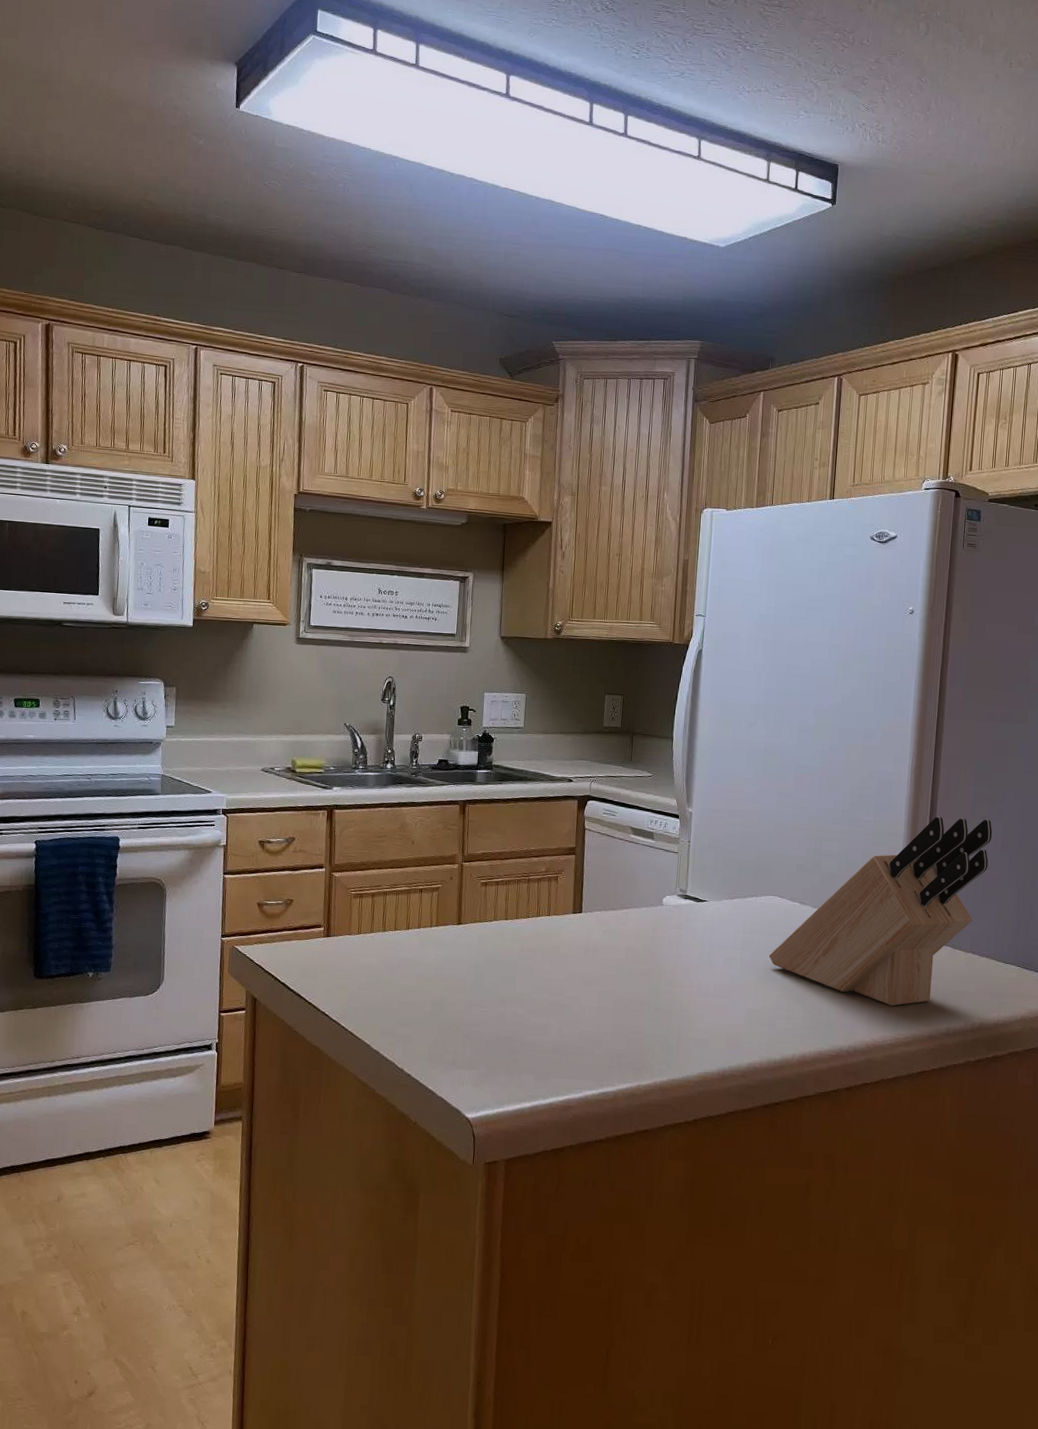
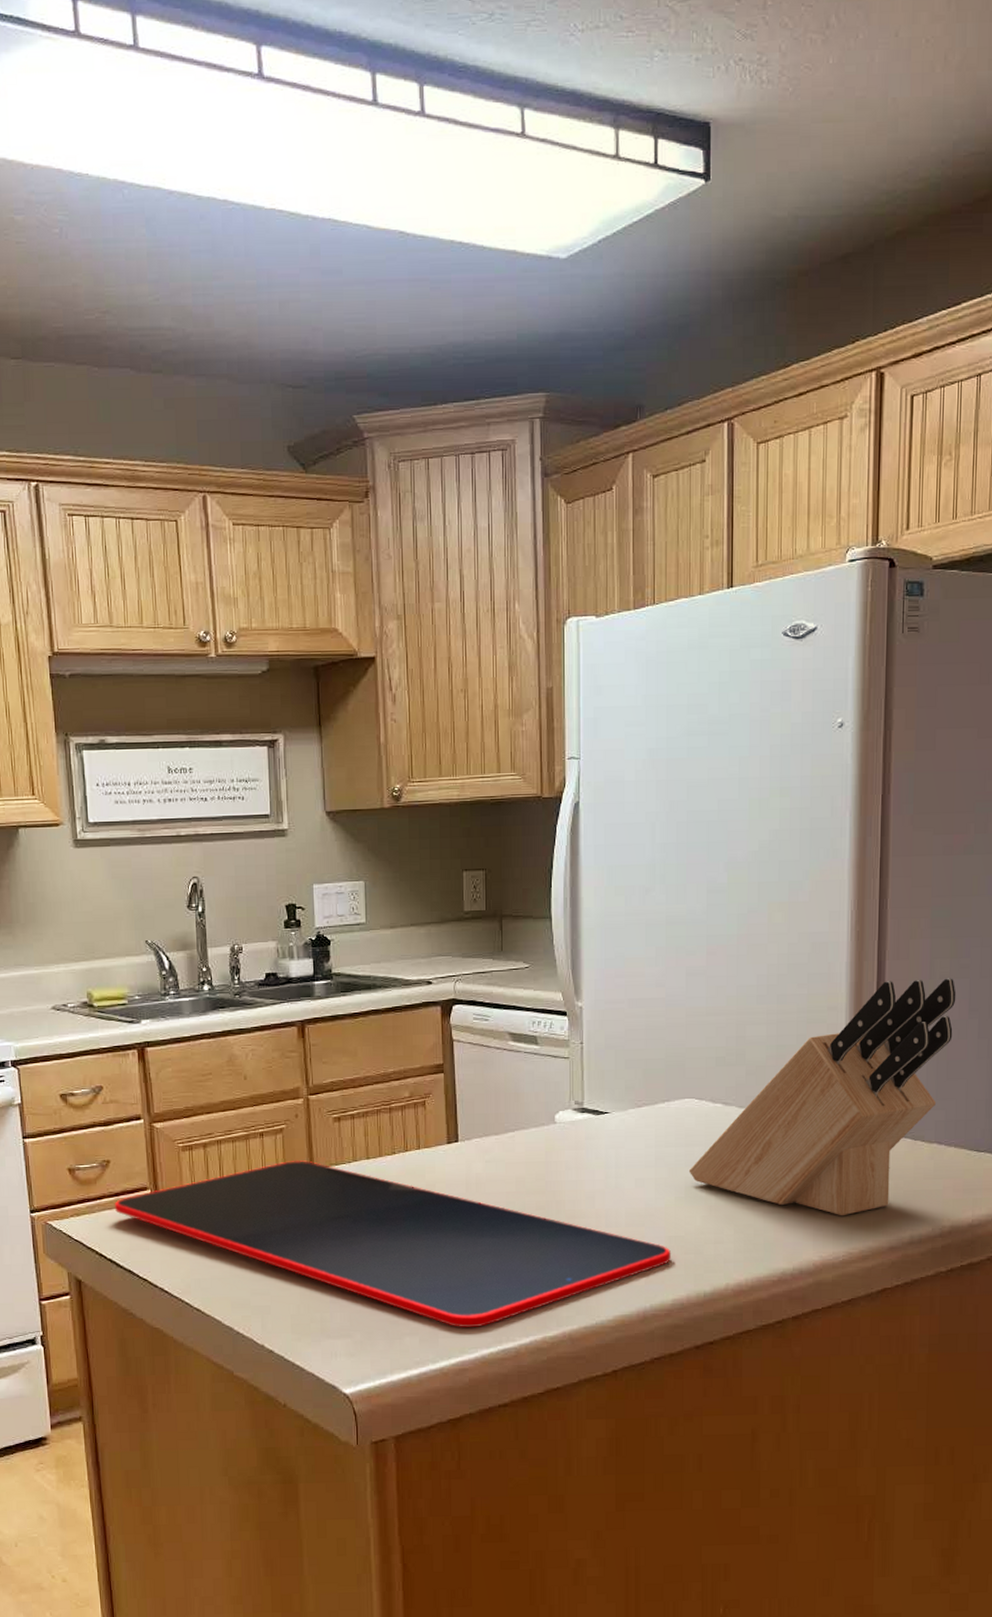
cutting board: none [292,914,750,1072] -> present [114,1159,672,1328]

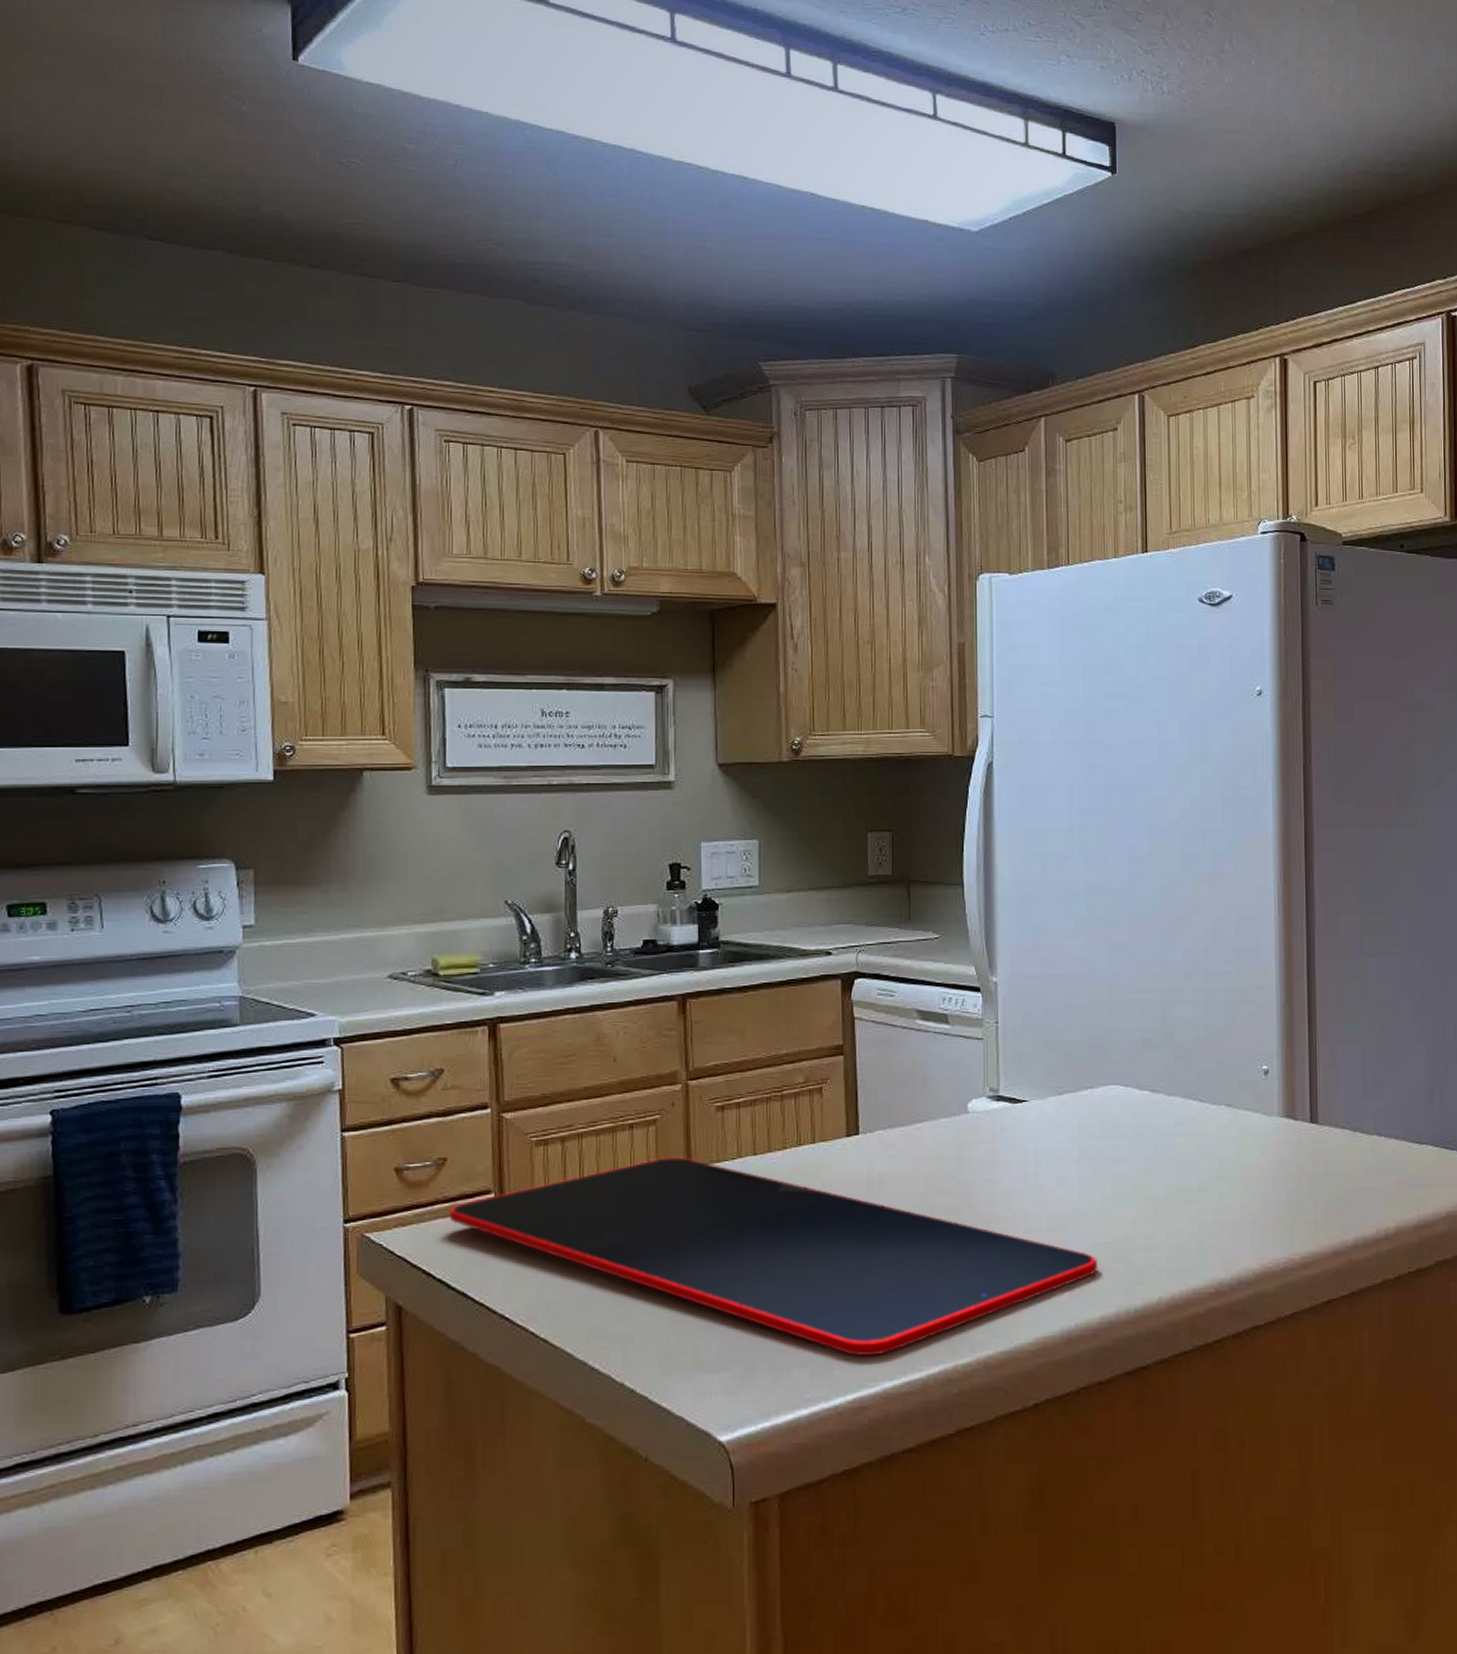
knife block: present [688,978,956,1216] -> none [1115,956,1388,1218]

